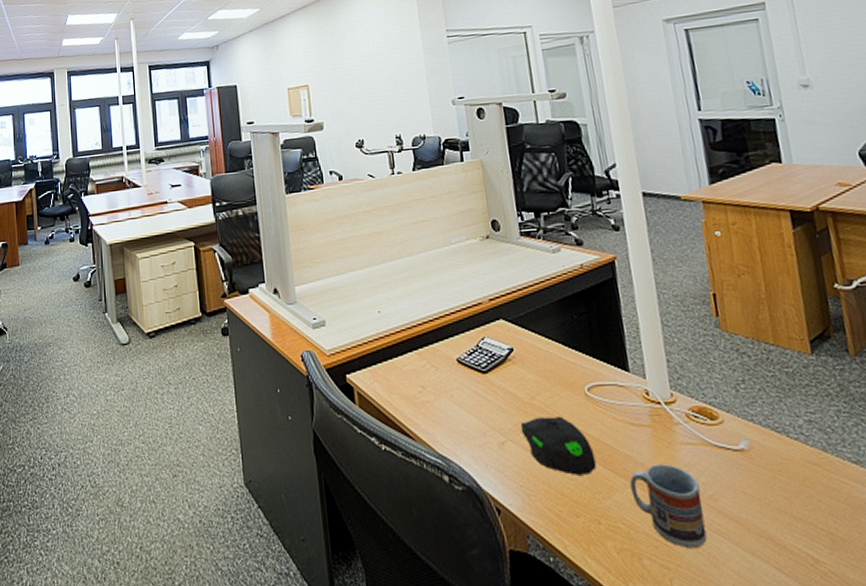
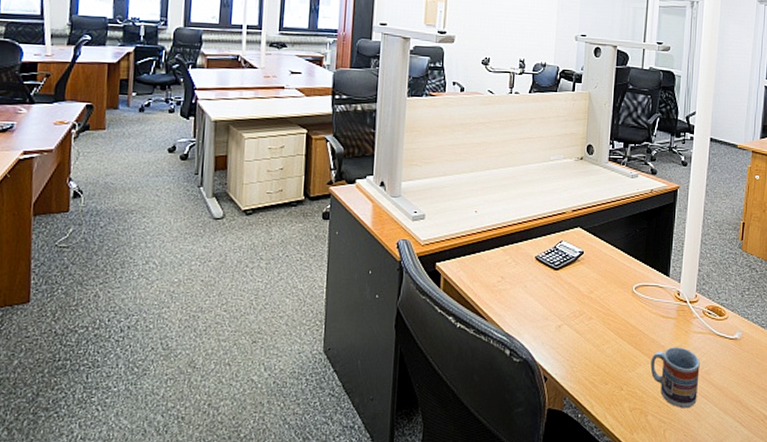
computer mouse: present [520,416,597,475] -> none [576,307,630,353]

